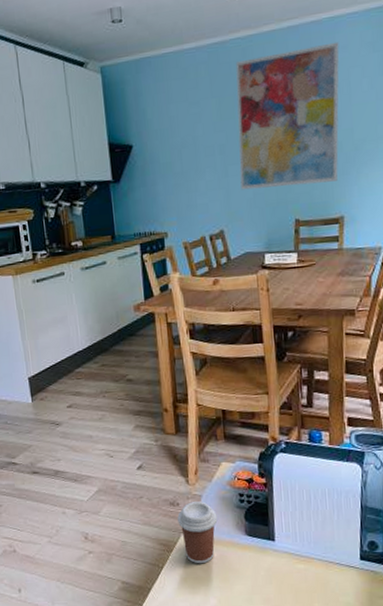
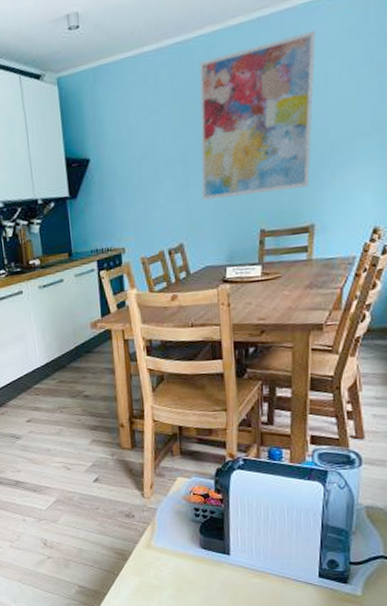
coffee cup: present [177,501,218,564] -> none [133,514,173,573]

